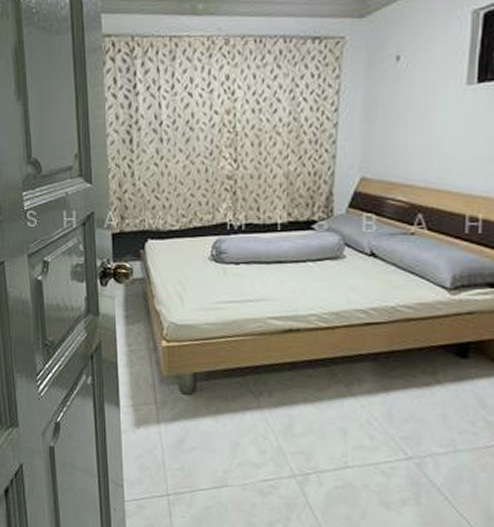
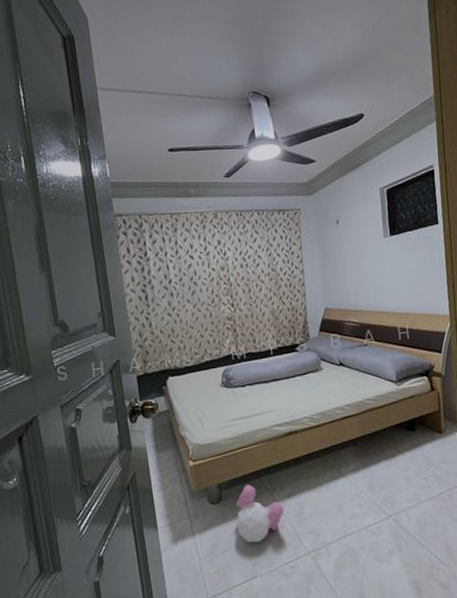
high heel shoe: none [210,381,270,449] -> present [235,484,284,543]

